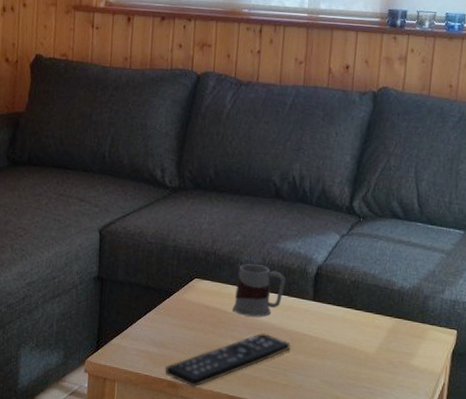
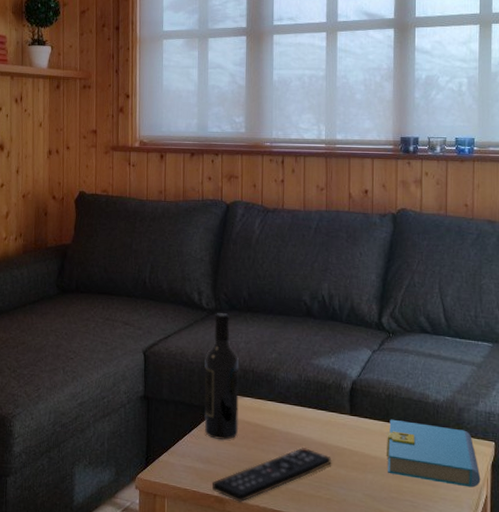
wine bottle: none [161,191,201,324] -> present [204,313,239,440]
mug: present [232,264,286,317] -> none [272,380,323,432]
book: none [347,305,440,375] -> present [387,419,481,488]

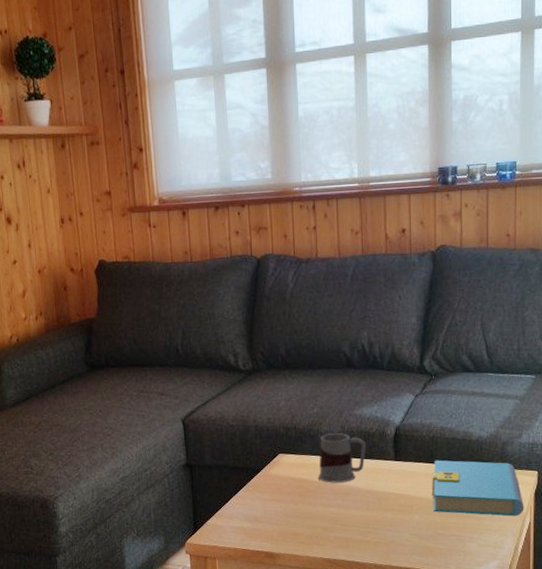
wine bottle: present [204,313,239,440] -> none [245,373,285,498]
remote control: present [212,447,332,502] -> none [262,497,379,555]
mug: none [272,380,323,432] -> present [318,433,367,483]

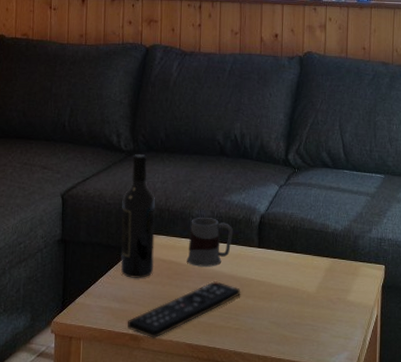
wine bottle: none [245,373,285,498] -> present [121,154,155,278]
remote control: none [262,497,379,555] -> present [128,281,241,338]
book: present [432,460,524,517] -> none [291,249,373,309]

